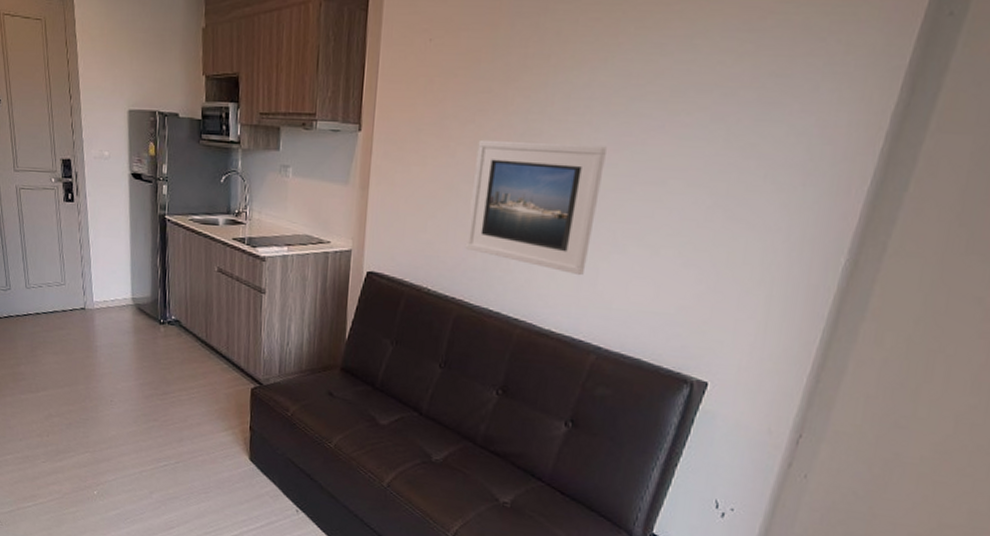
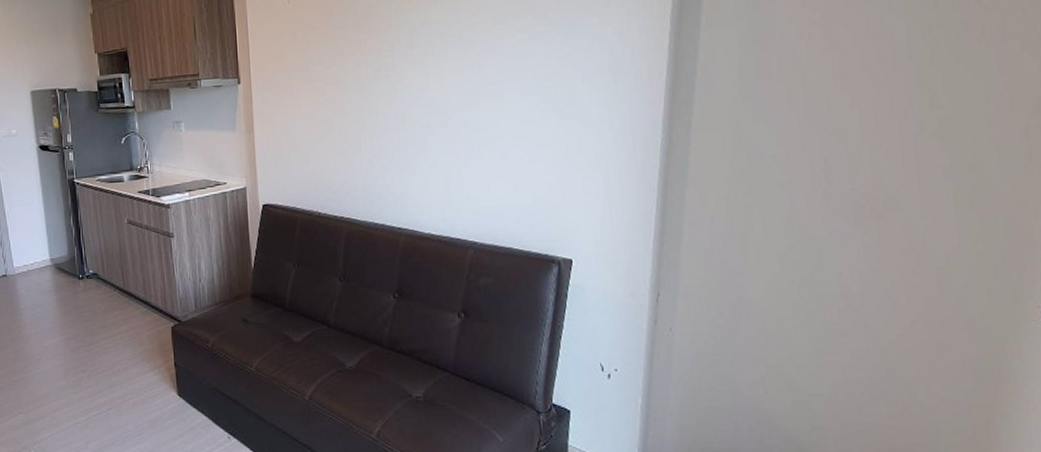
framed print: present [465,139,607,276] -> none [342,71,451,183]

